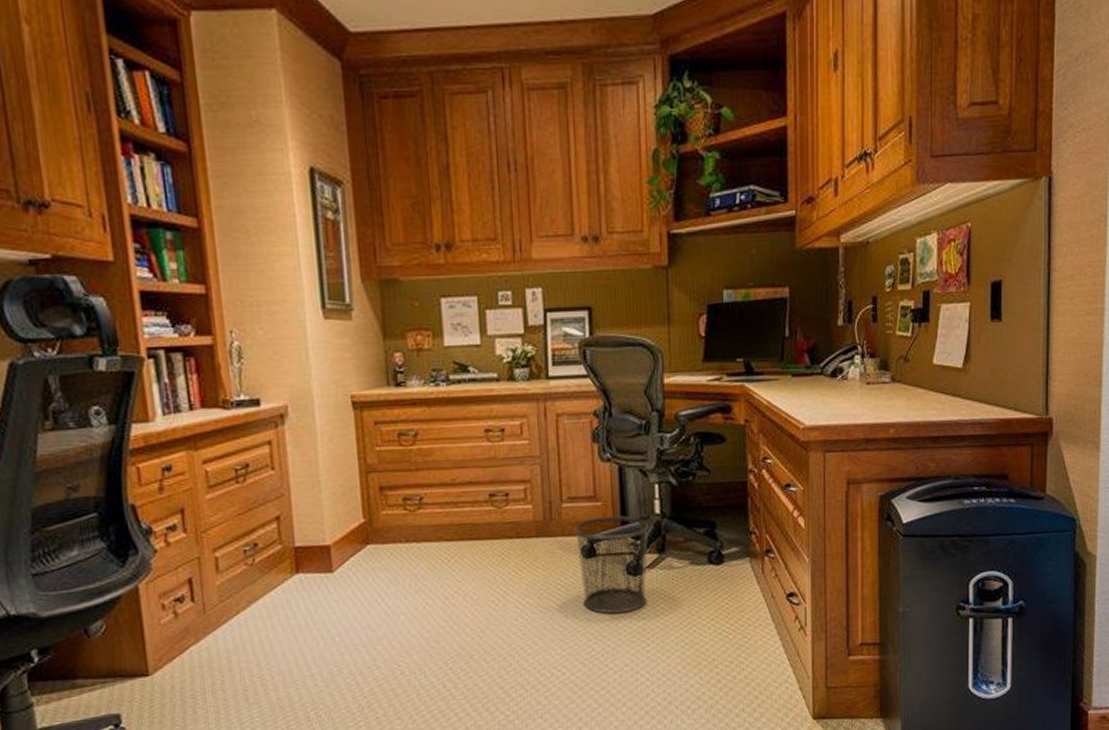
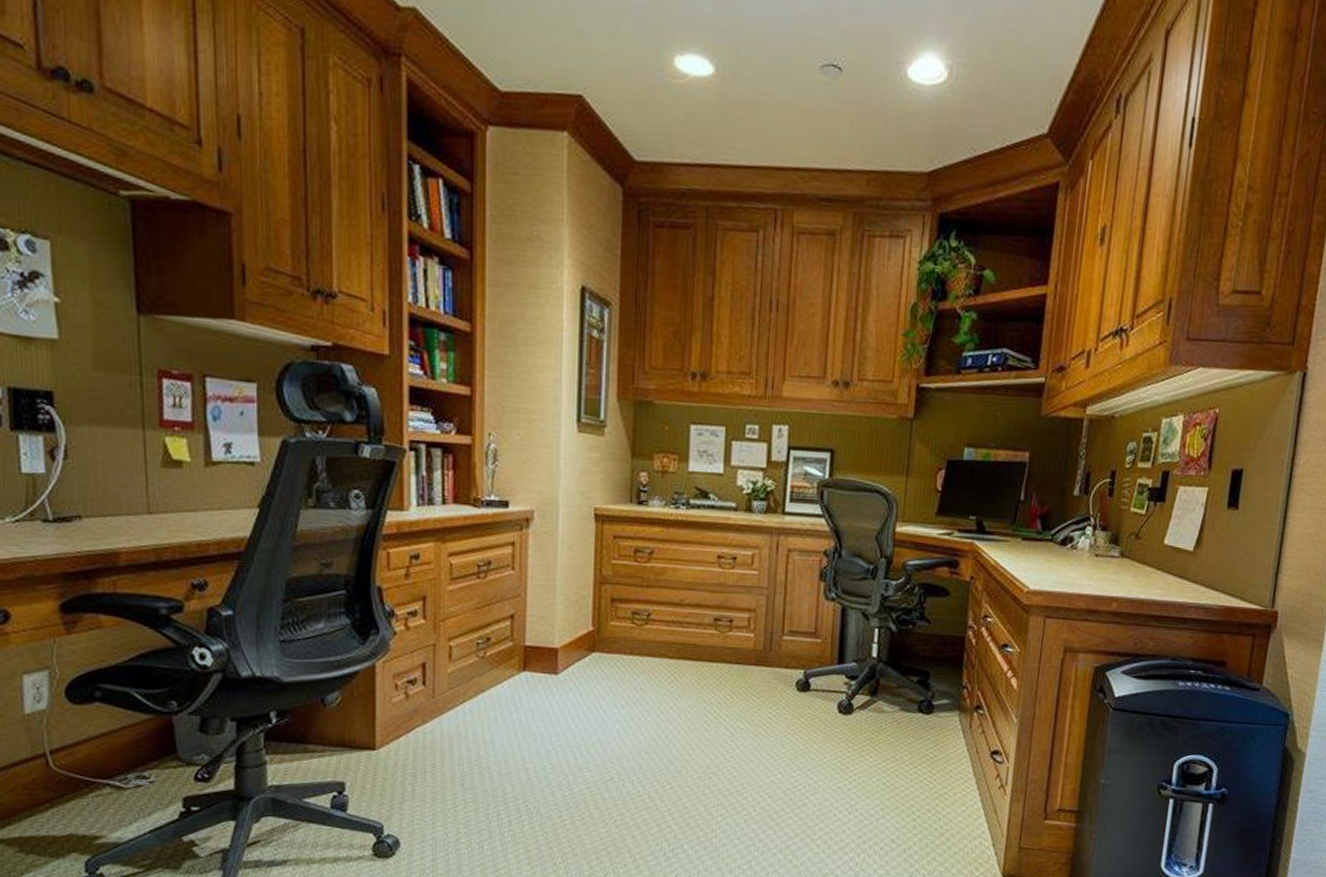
waste bin: present [573,516,650,615] -> none [791,653,865,749]

